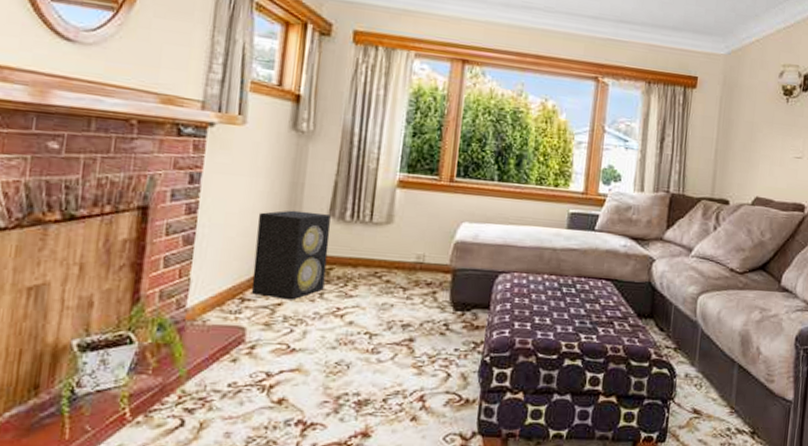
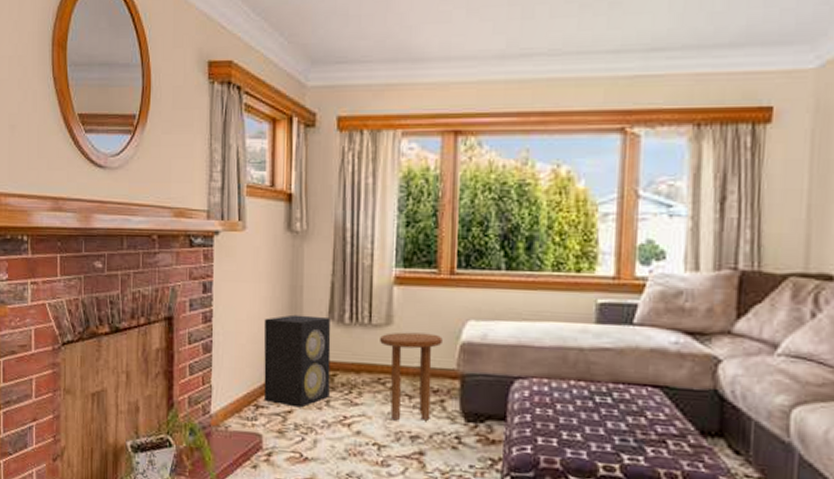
side table: none [379,230,439,311] -> present [380,332,443,421]

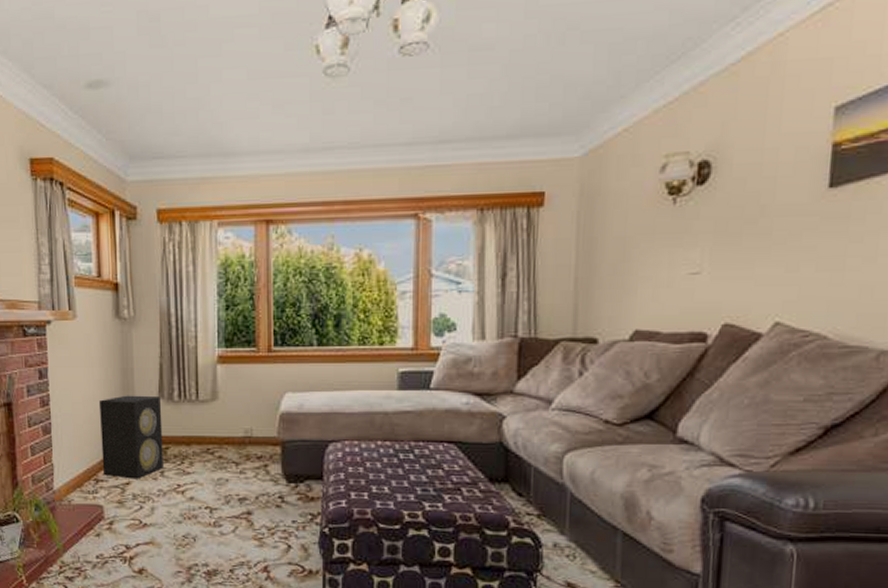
side table: present [380,332,443,421] -> none [207,406,264,486]

